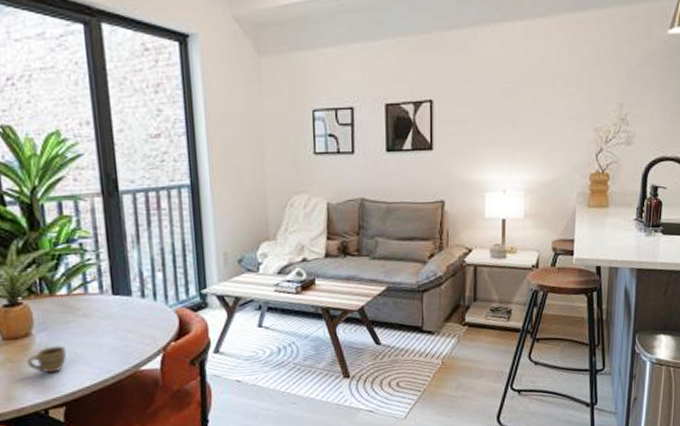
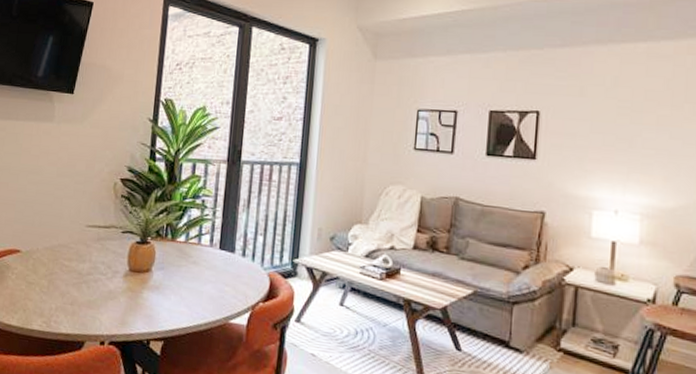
cup: present [26,345,67,374] -> none [142,284,175,309]

